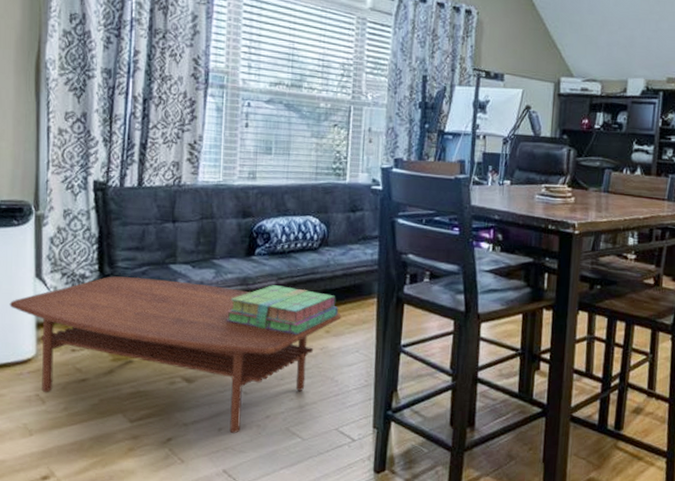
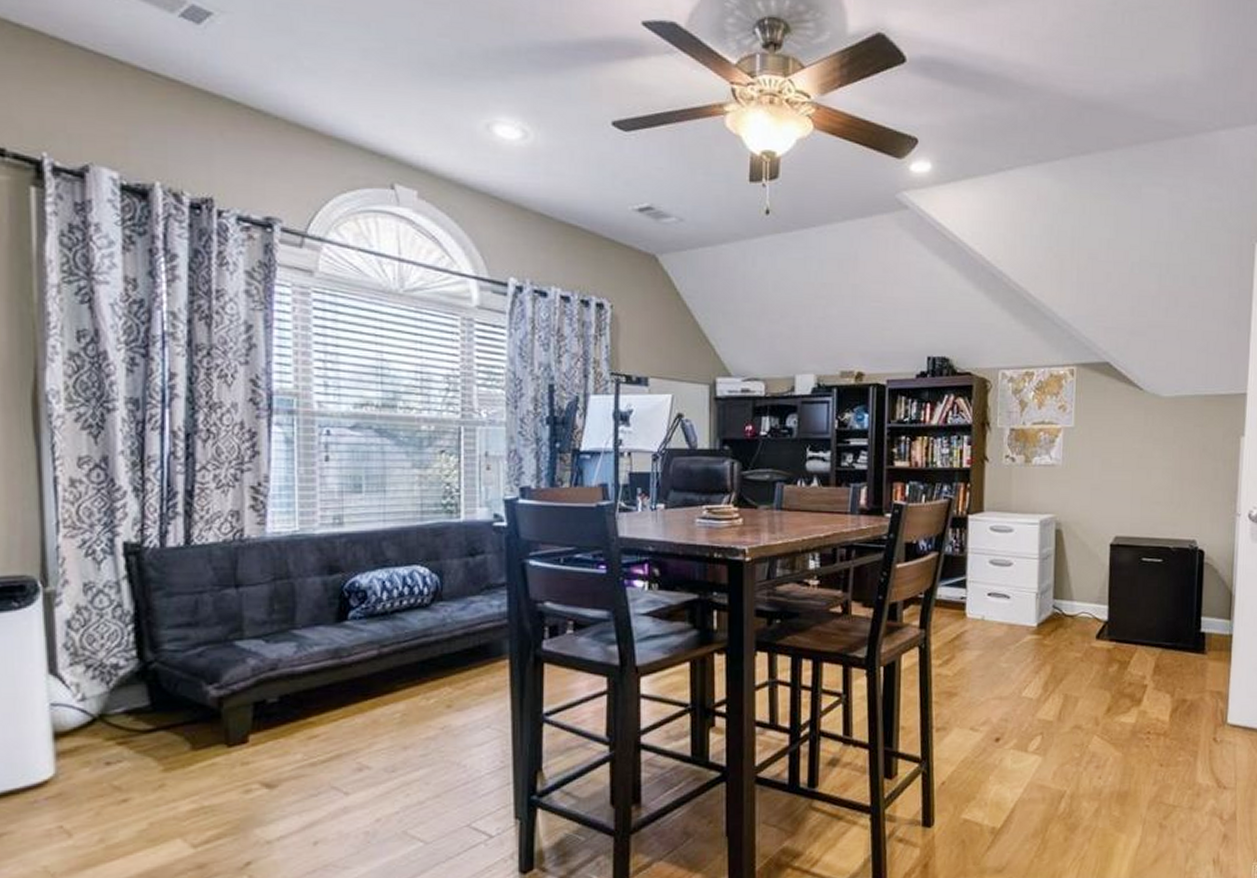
coffee table: present [9,276,341,434] -> none [13,661,465,847]
stack of books: present [226,285,338,334] -> none [314,655,461,714]

